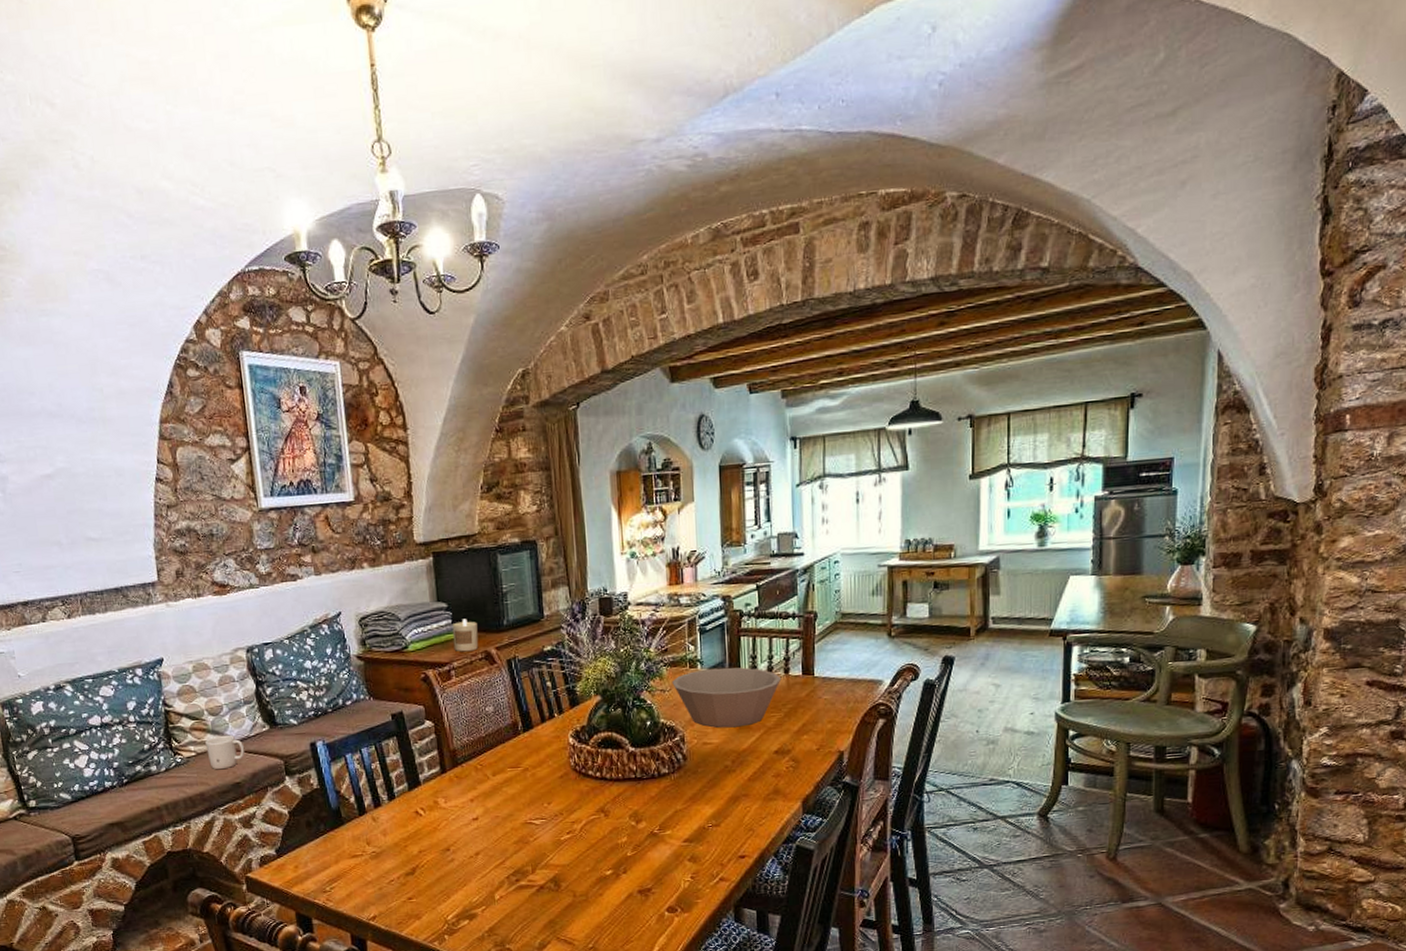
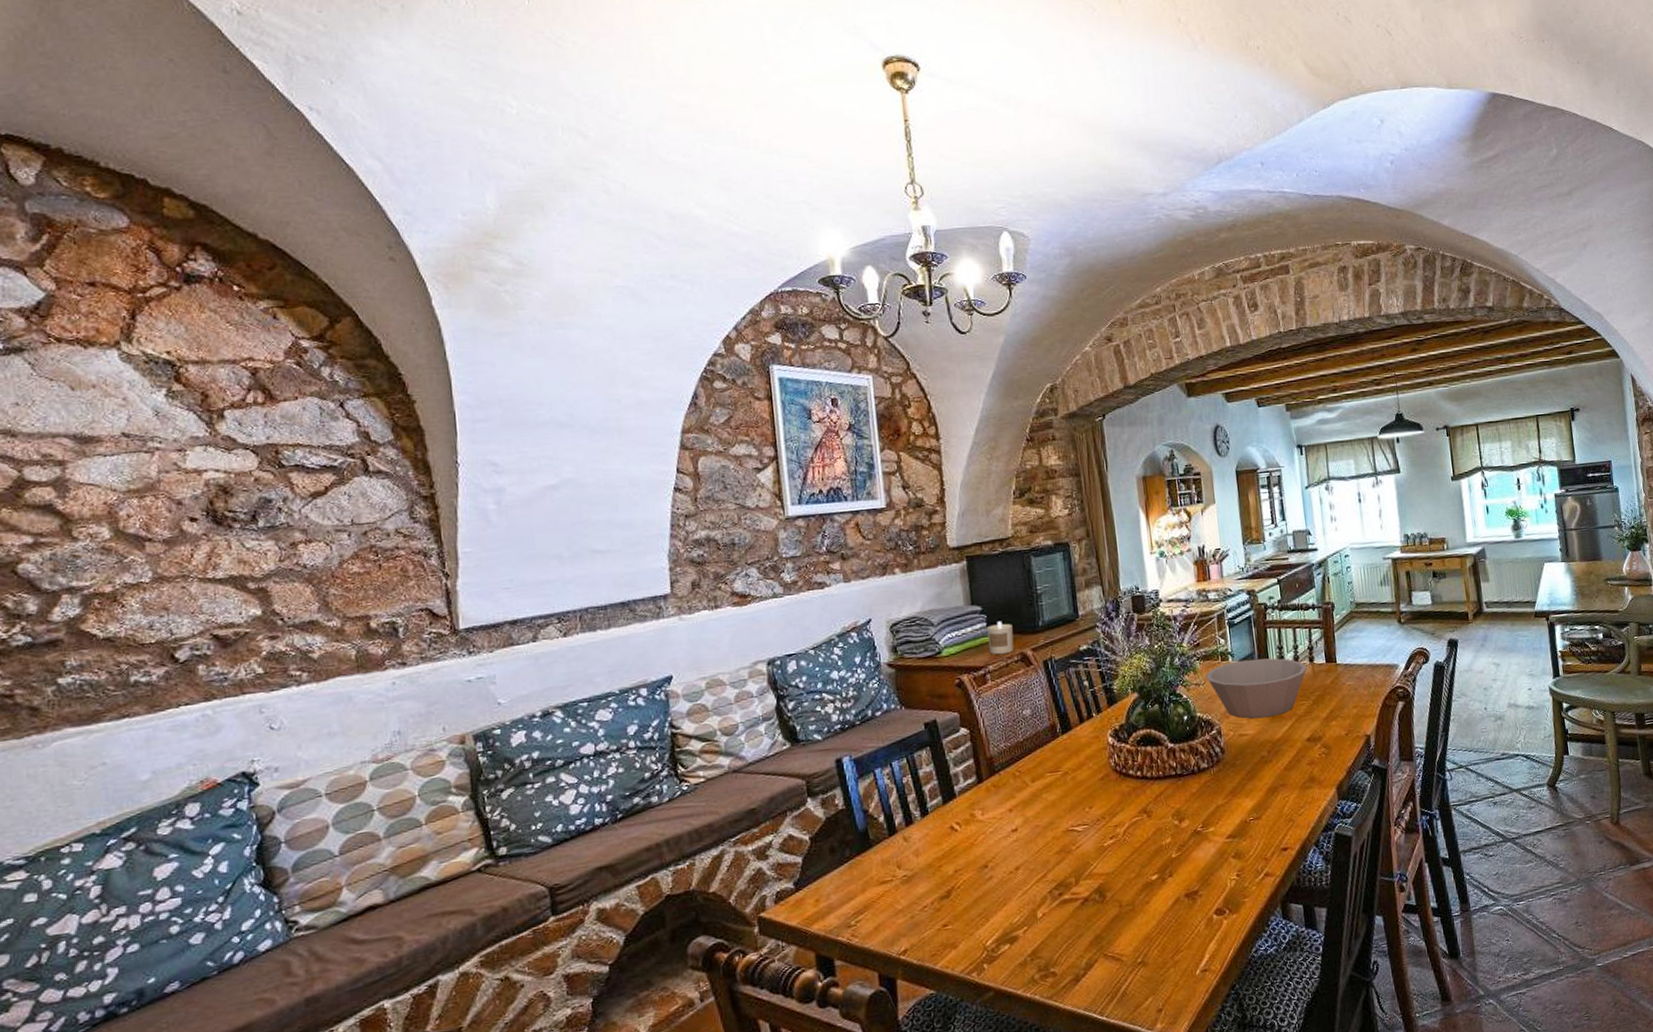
mug: present [205,735,245,770] -> none [717,755,762,796]

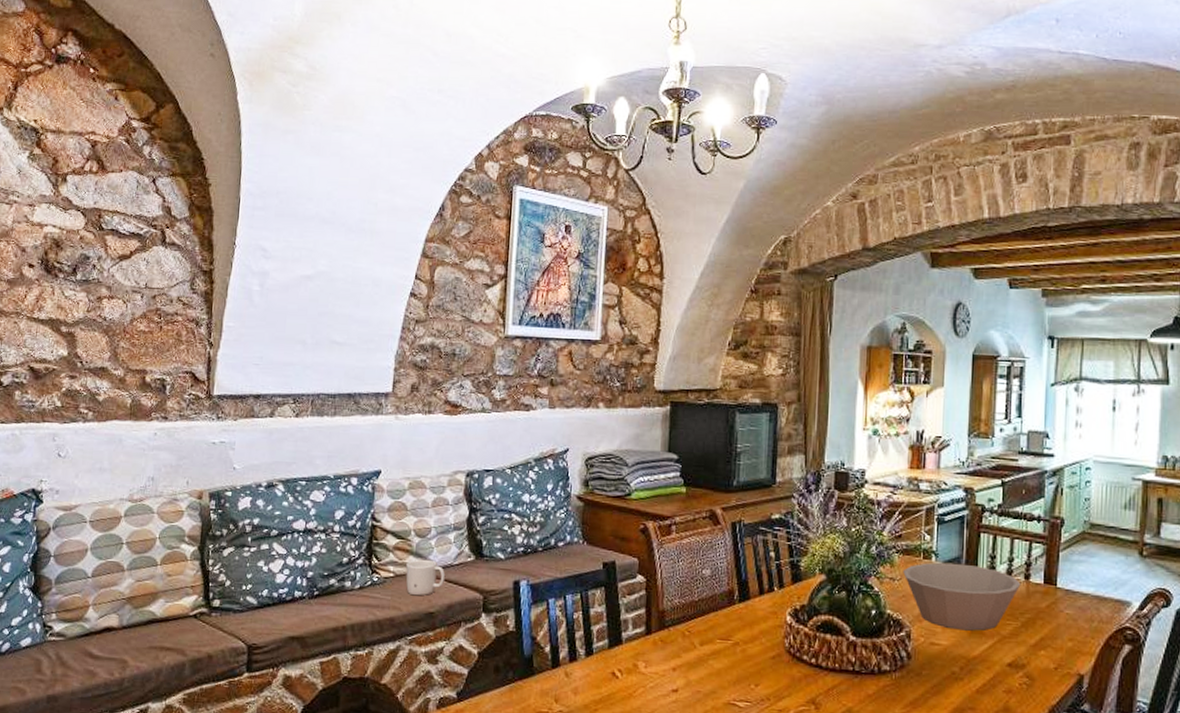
mug: none [717,755,762,796] -> present [405,559,446,596]
candle: present [986,621,1015,655] -> none [678,473,706,508]

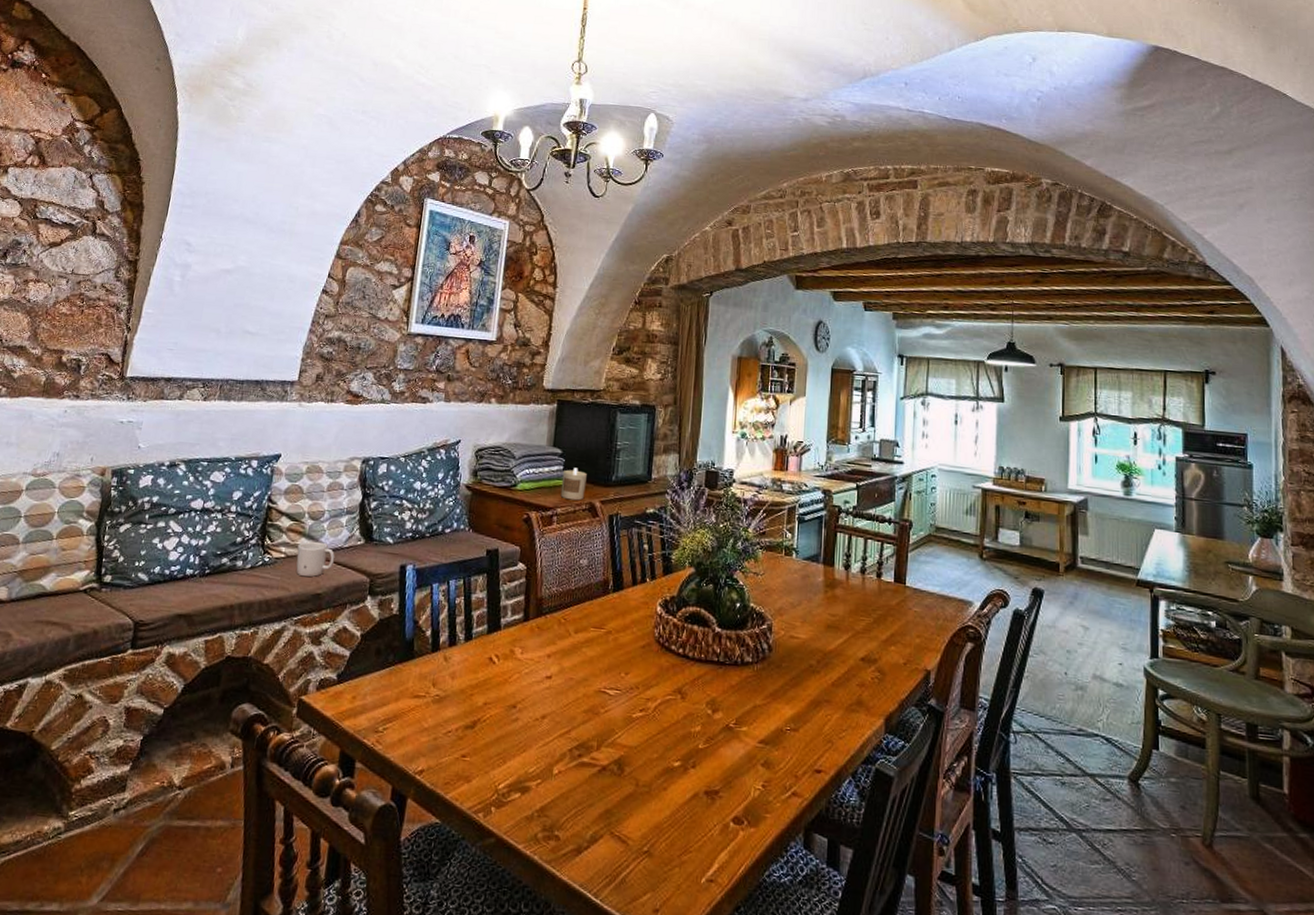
candle: none [678,473,706,508] -> present [560,467,587,501]
bowl: present [903,562,1021,631] -> none [766,559,874,626]

